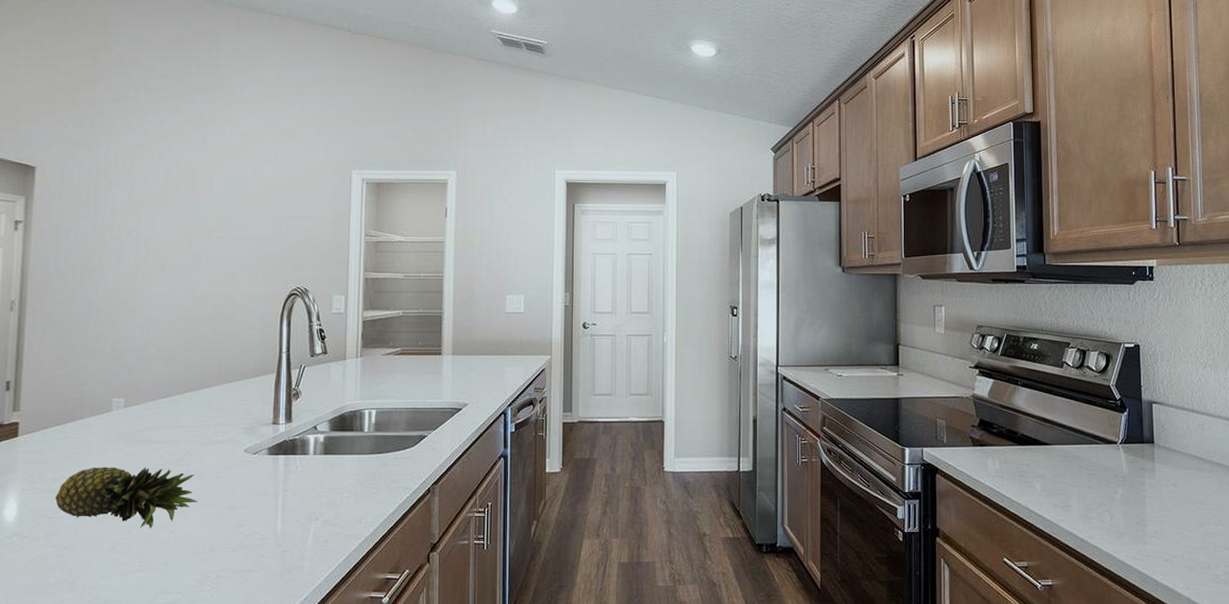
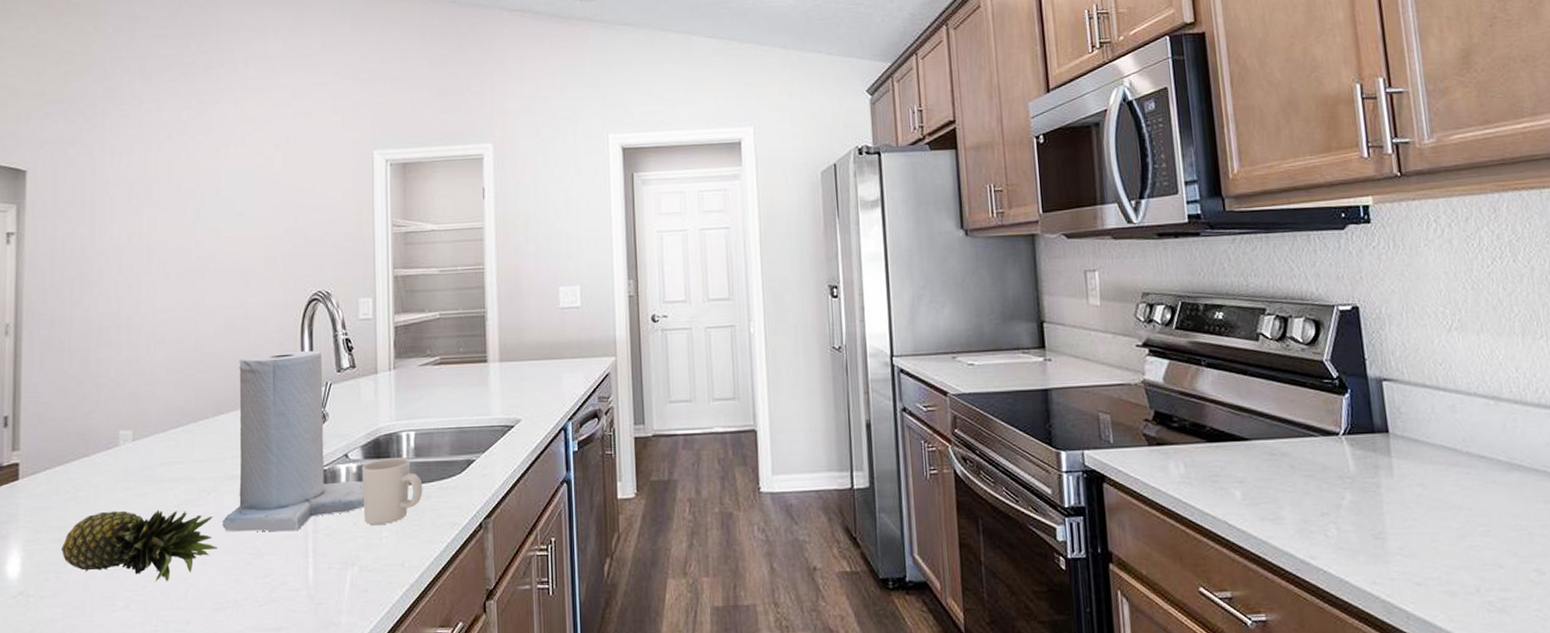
paper towel: none [203,337,330,490] -> present [223,350,365,532]
mug: none [328,430,381,487] -> present [362,457,423,526]

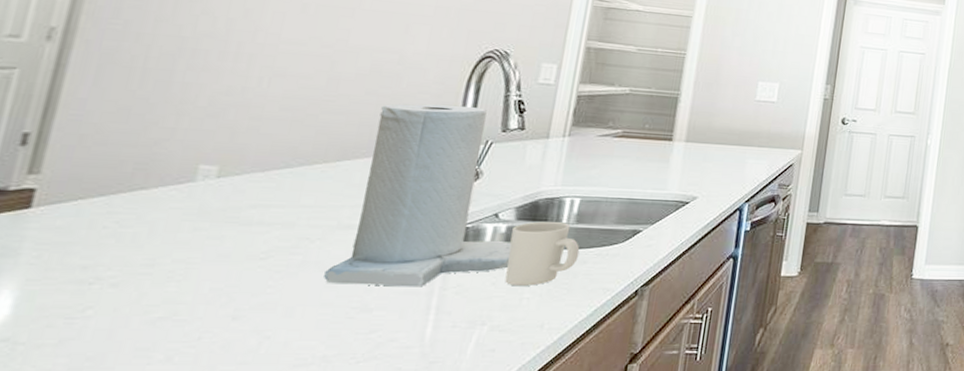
fruit: present [61,509,218,582] -> none [80,252,313,334]

